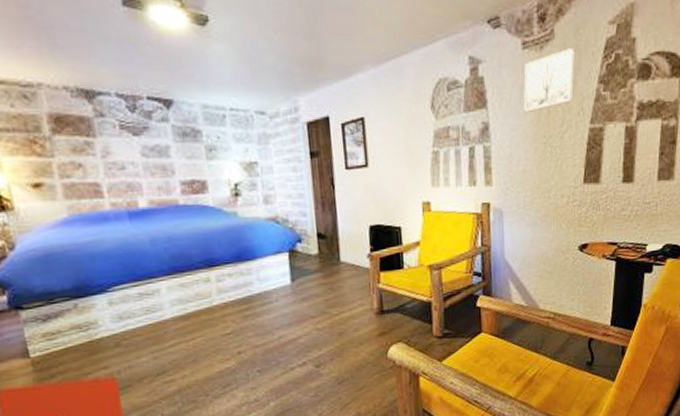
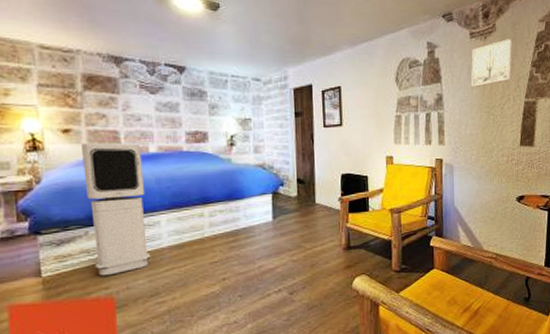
air purifier: none [56,198,153,354] -> present [80,143,151,276]

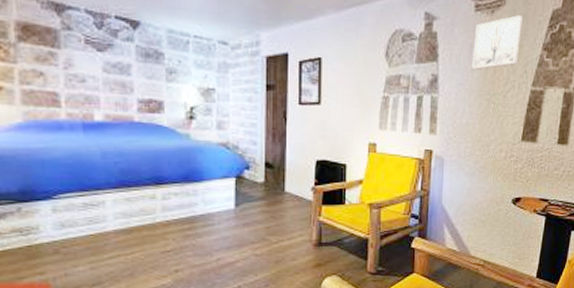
air purifier: present [80,143,151,276] -> none [13,105,94,260]

